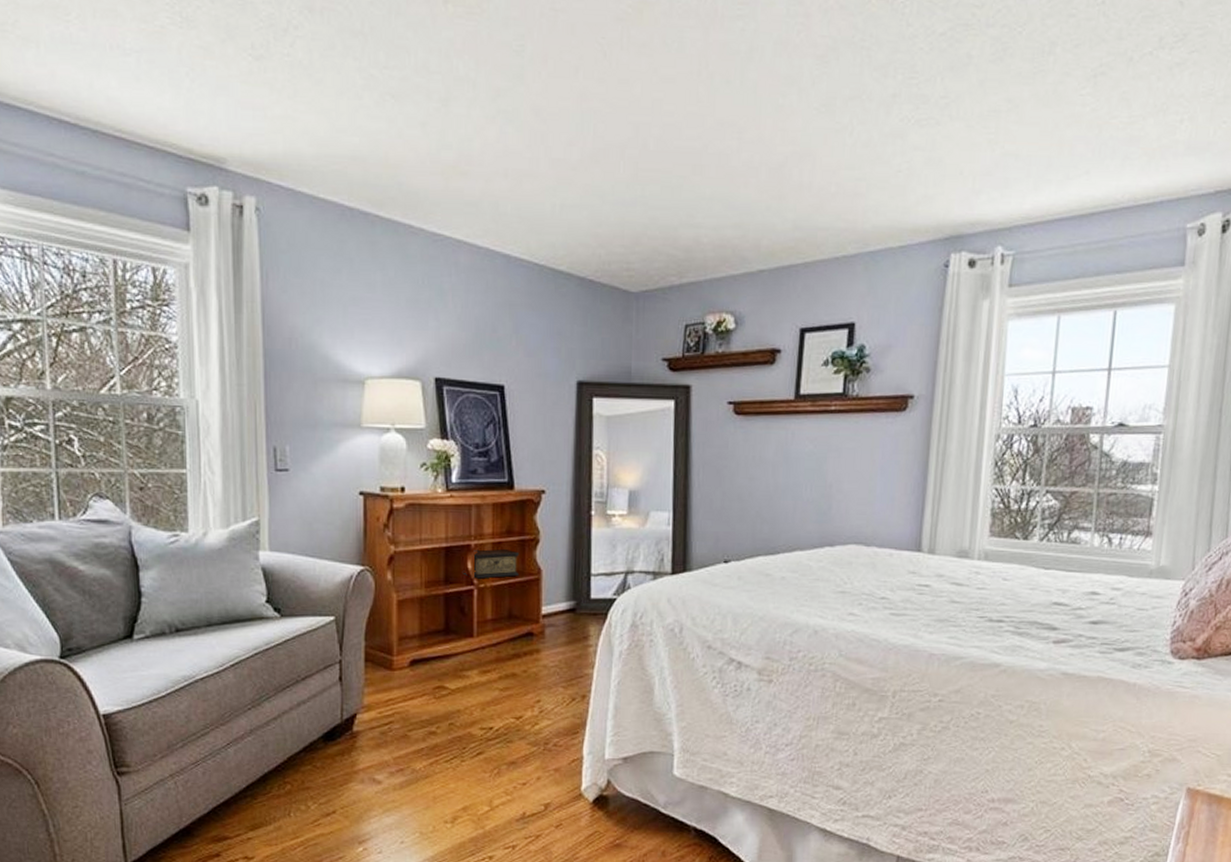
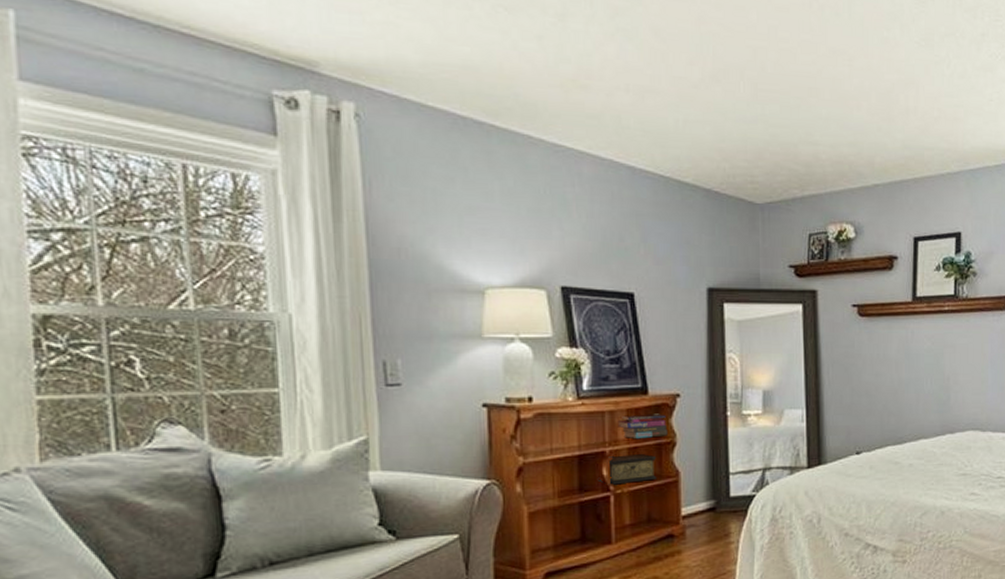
books: none [485,509,532,535] -> present [619,413,668,440]

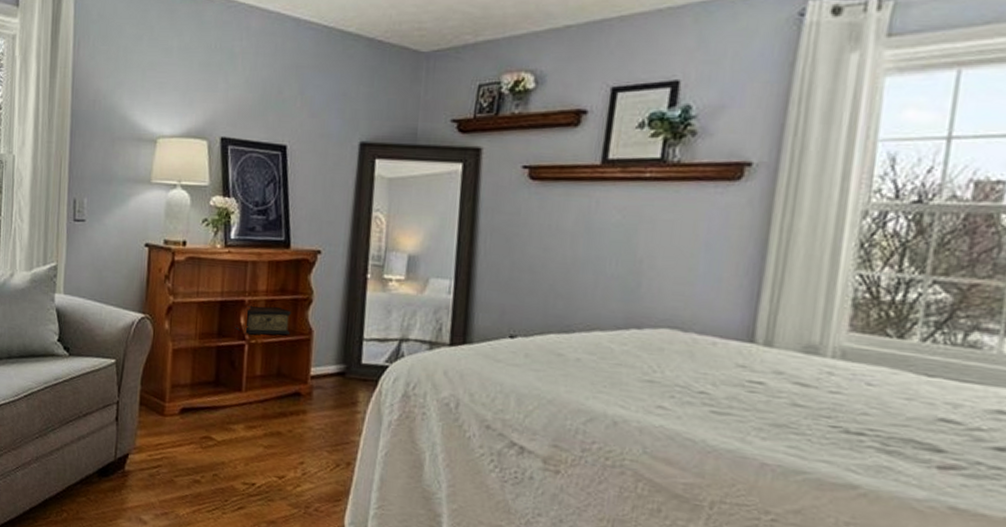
books: present [619,413,668,440] -> none [259,267,305,293]

